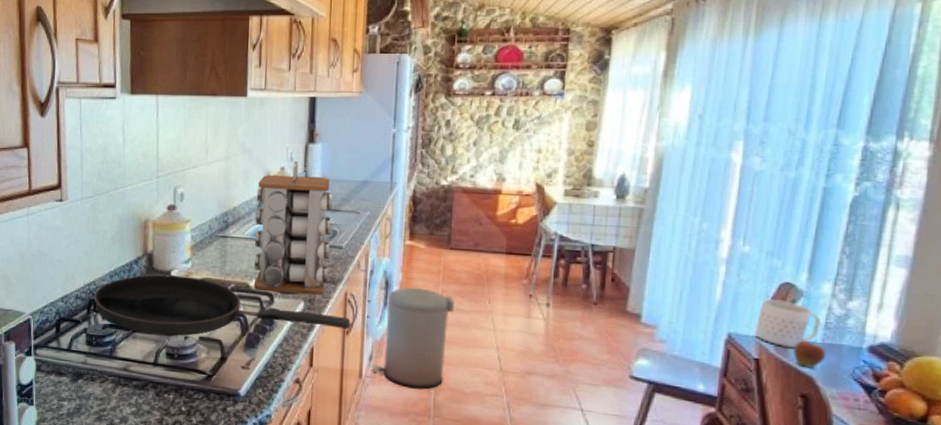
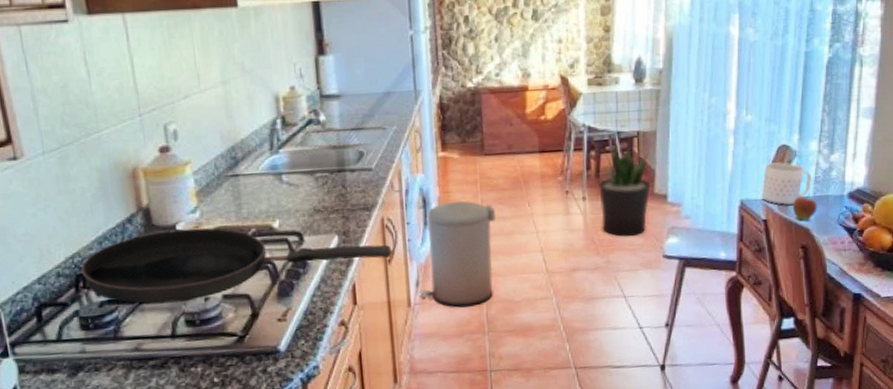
spice rack: present [254,160,333,296] -> none [266,77,362,232]
planter: none [564,255,625,350] -> present [599,143,651,237]

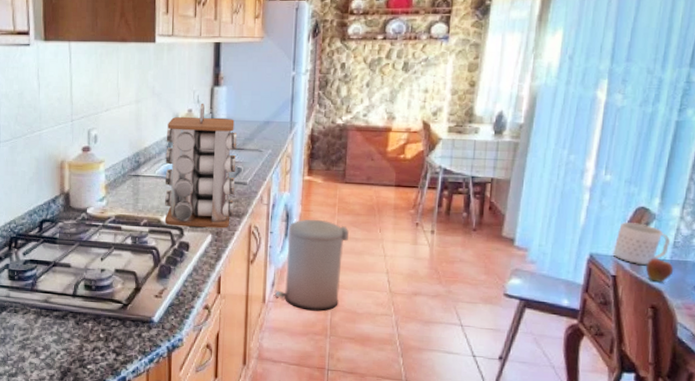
frying pan: present [81,228,392,304] -> none [14,212,255,270]
spice rack: none [266,77,362,232] -> present [165,103,238,229]
planter: present [599,143,651,237] -> none [447,186,501,272]

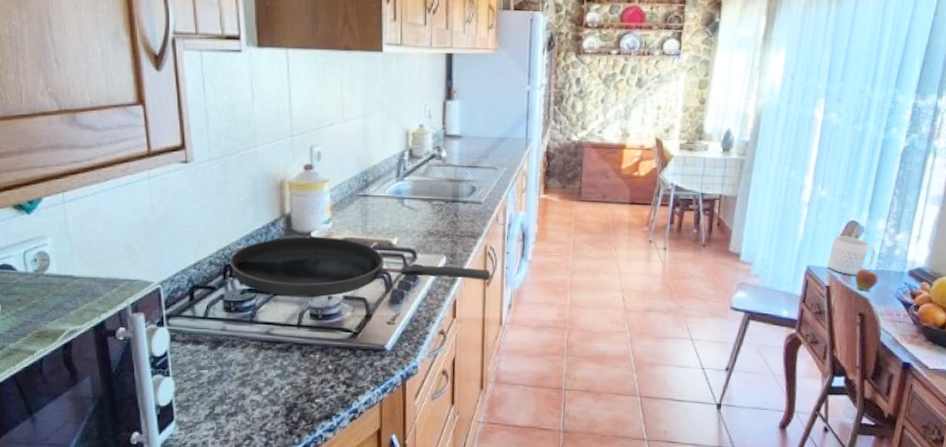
frying pan: none [14,212,255,270] -> present [229,236,491,298]
spice rack: present [165,103,238,229] -> none [396,117,472,251]
pedal bin: present [274,219,349,312] -> none [511,238,585,332]

